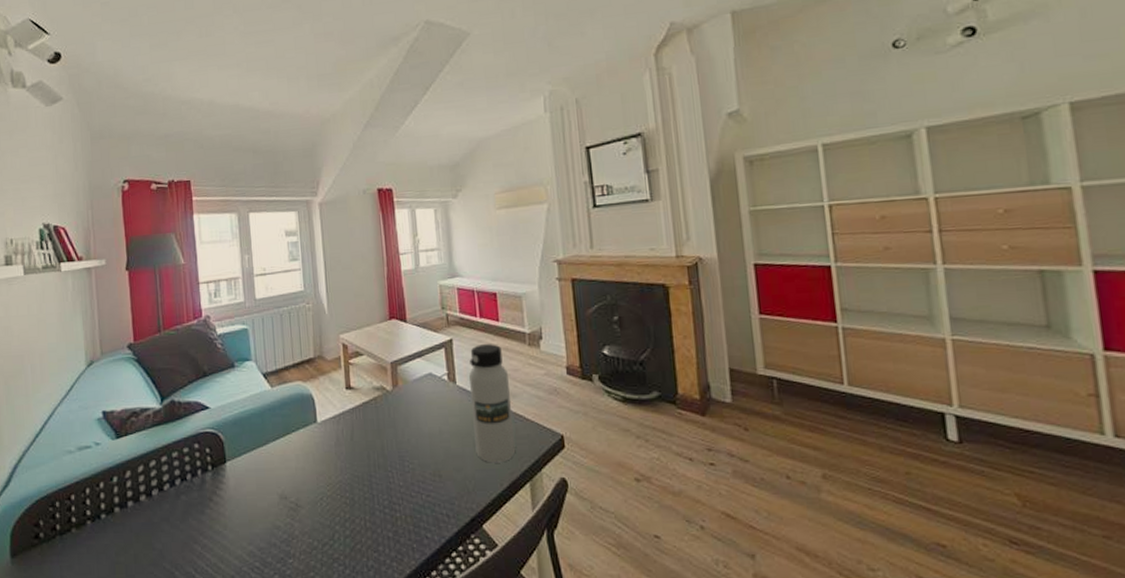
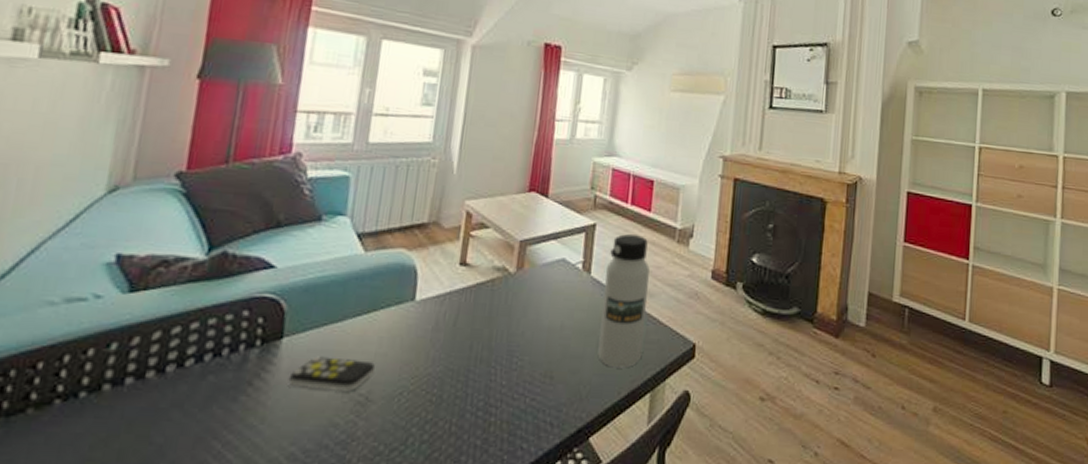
remote control: none [236,474,299,502] -> present [288,356,376,392]

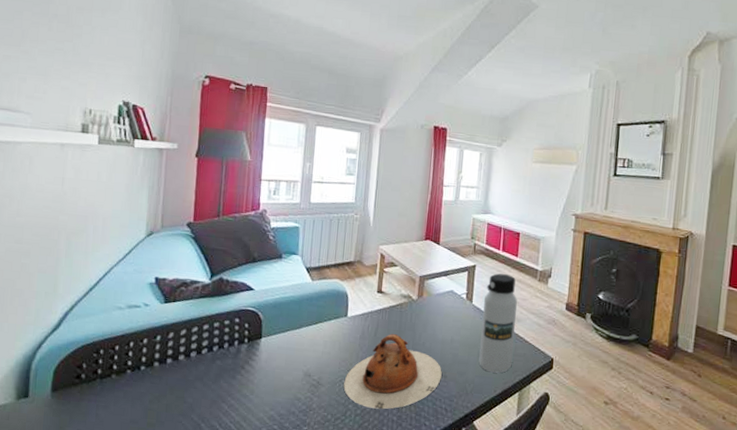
remote control: present [288,356,376,392] -> none [267,352,323,377]
teapot: none [404,322,547,431] -> present [343,334,442,410]

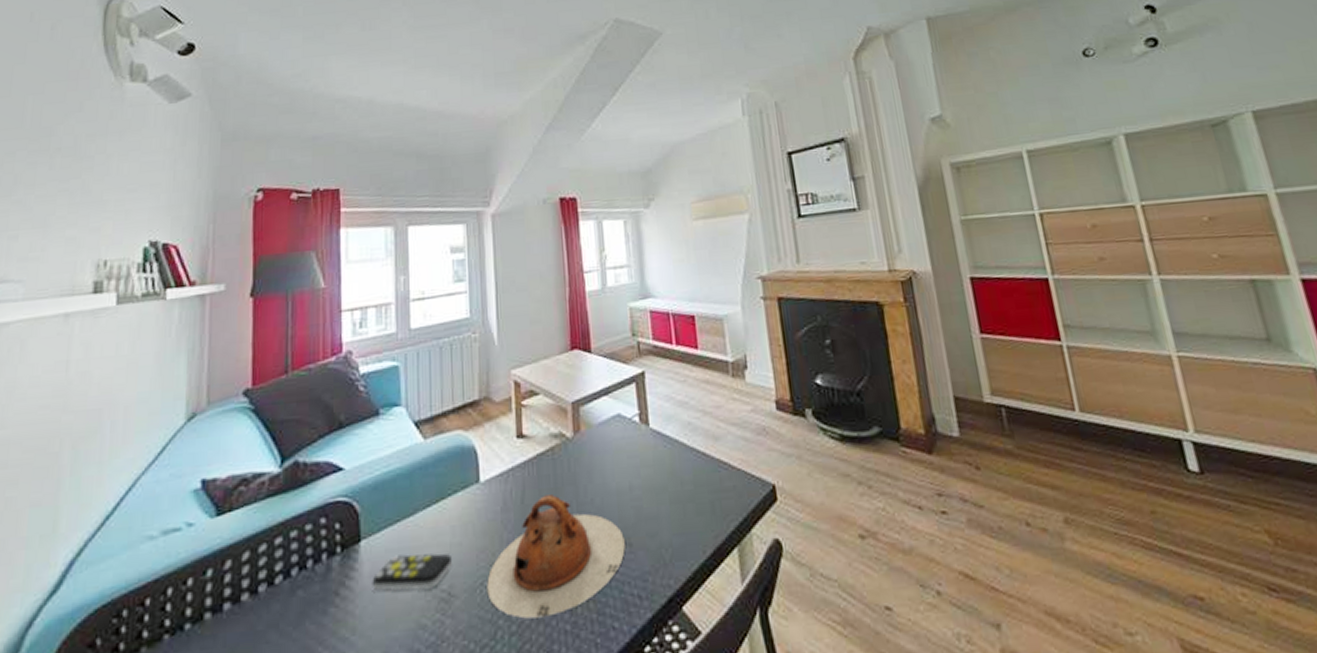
remote control: none [267,352,323,377] -> present [372,553,453,591]
water bottle: present [479,273,517,373] -> none [664,376,721,525]

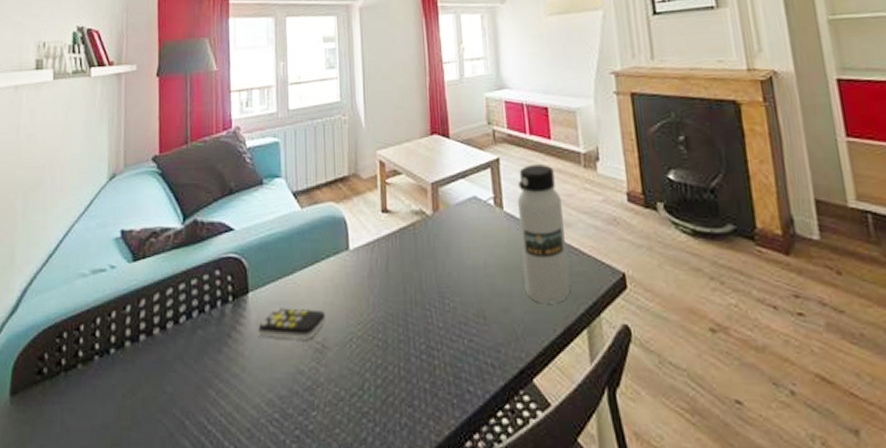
teapot: present [487,494,625,619] -> none [355,266,480,375]
water bottle: none [664,376,721,525] -> present [518,164,571,304]

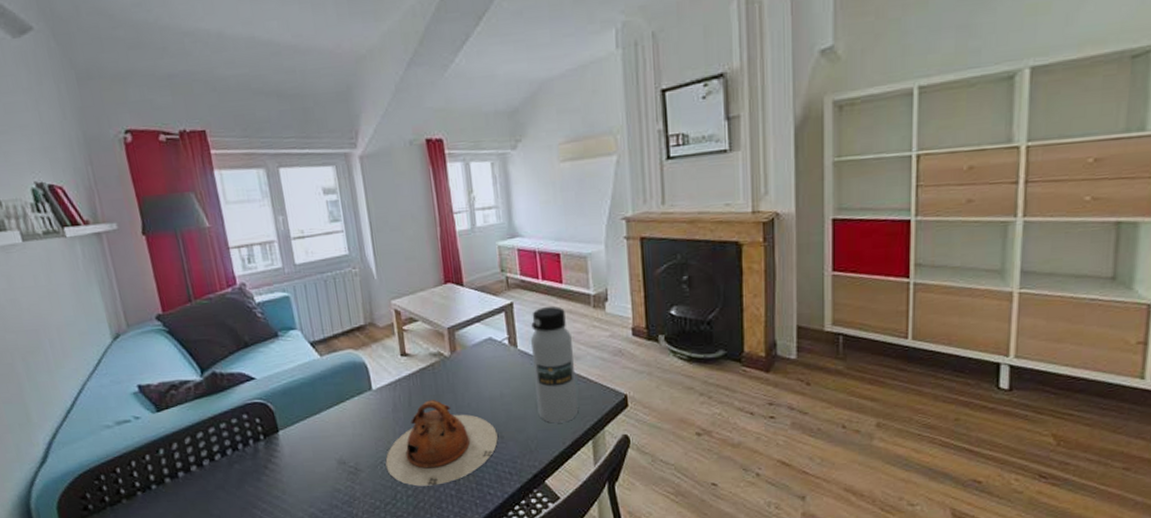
remote control: present [258,308,326,341] -> none [292,441,357,467]
teapot: none [355,266,480,375] -> present [385,400,498,486]

